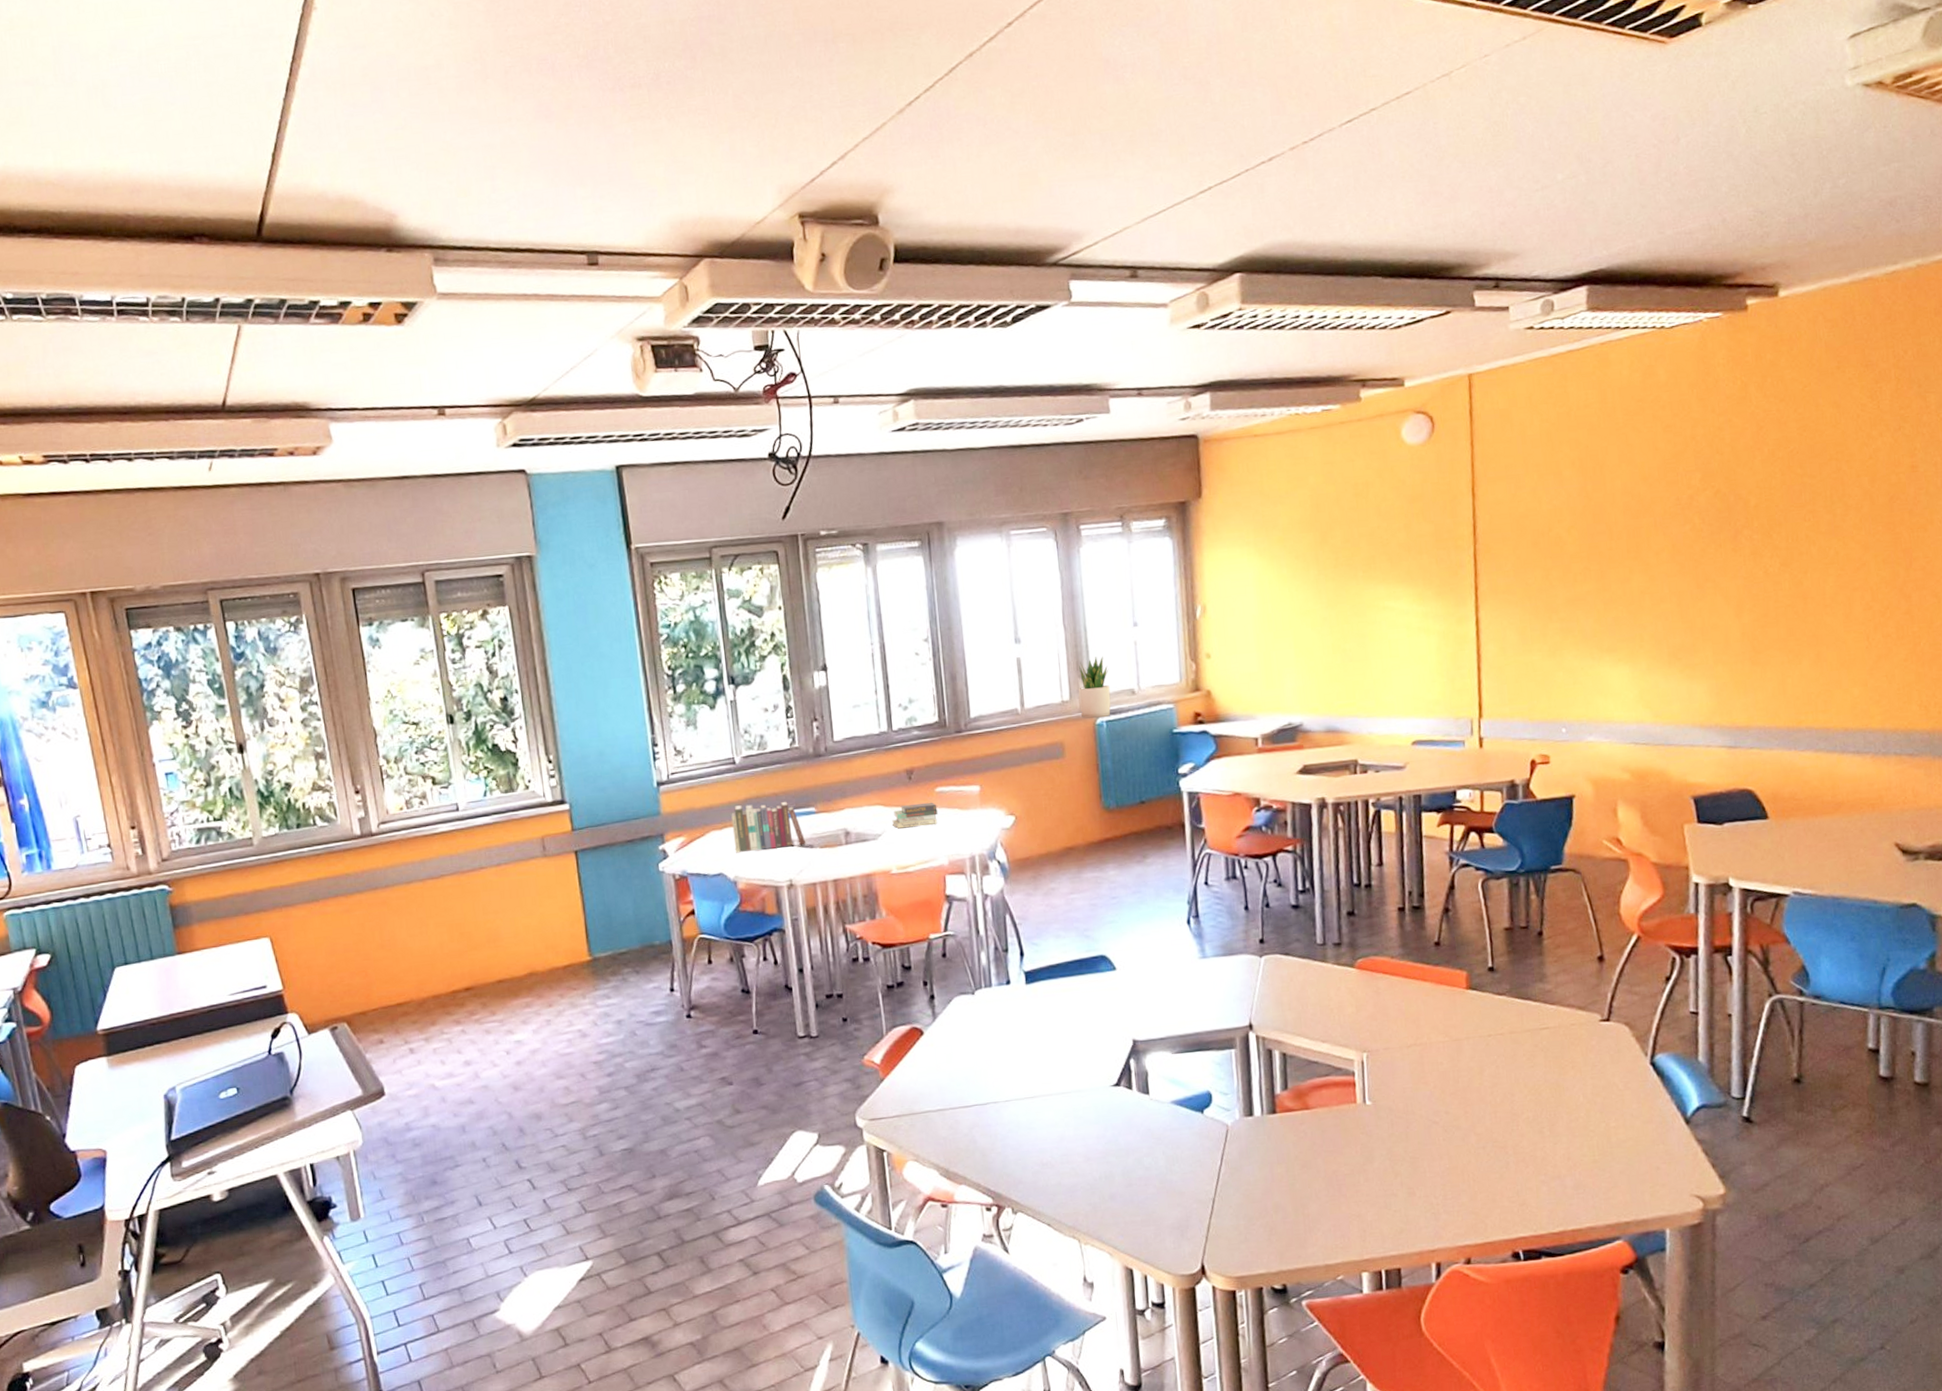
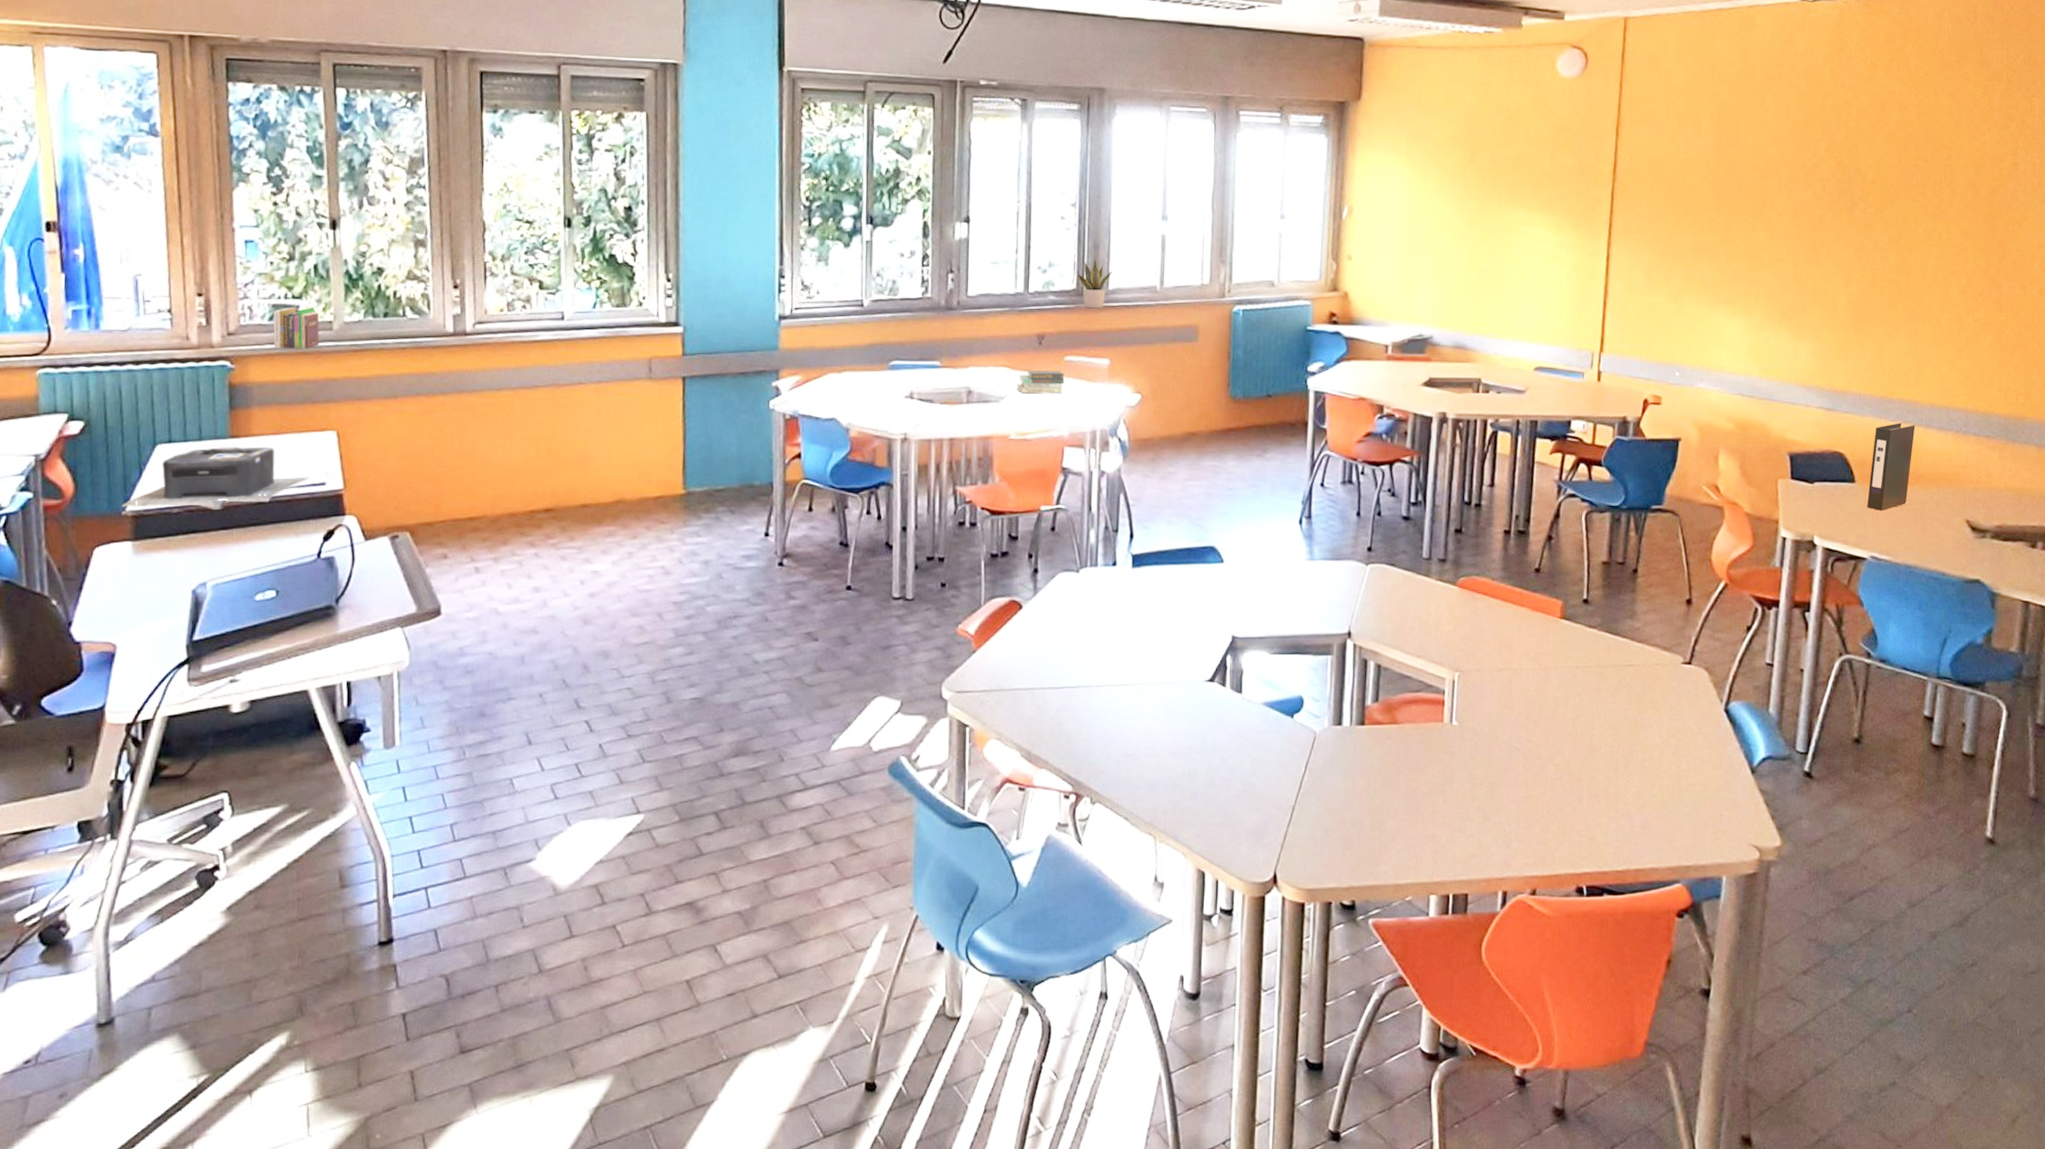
printer: none [93,958,252,1034] -> present [122,446,310,515]
books: none [198,826,244,869] -> present [273,306,320,349]
books: present [731,801,806,853] -> none [851,349,926,400]
potted plant: none [938,689,973,739] -> present [1077,258,1113,309]
planter: present [1078,656,1111,719] -> none [1218,244,1251,306]
binder: none [1783,751,1829,845] -> present [1867,423,1915,511]

